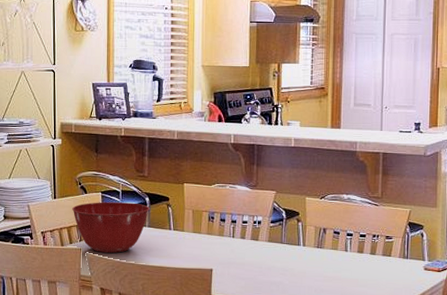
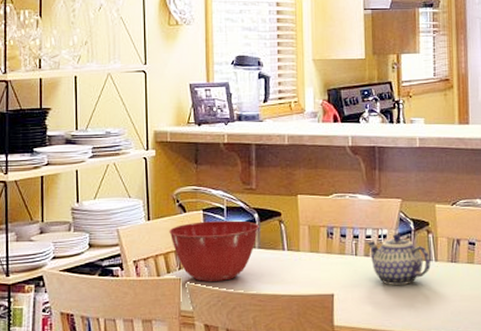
teapot: none [244,220,299,265] -> present [367,233,431,286]

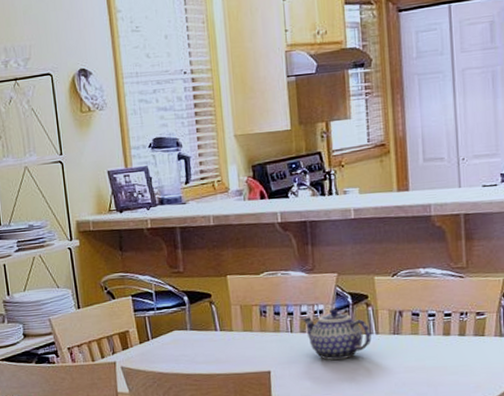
mixing bowl: present [169,220,259,282] -> none [100,304,190,365]

